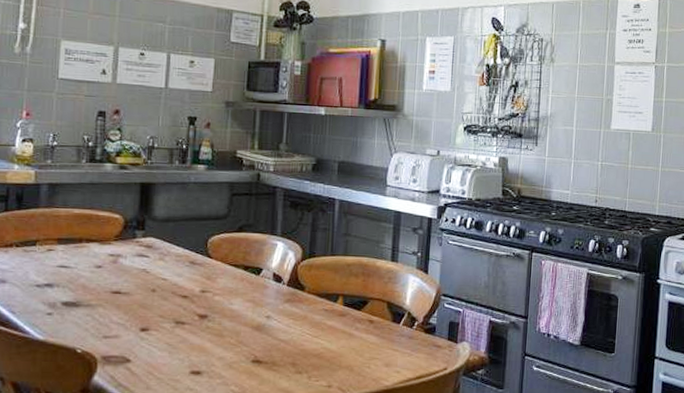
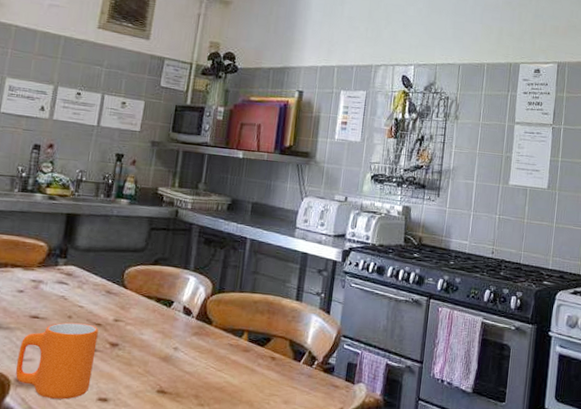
mug: none [101,296,185,375] -> present [15,322,99,400]

